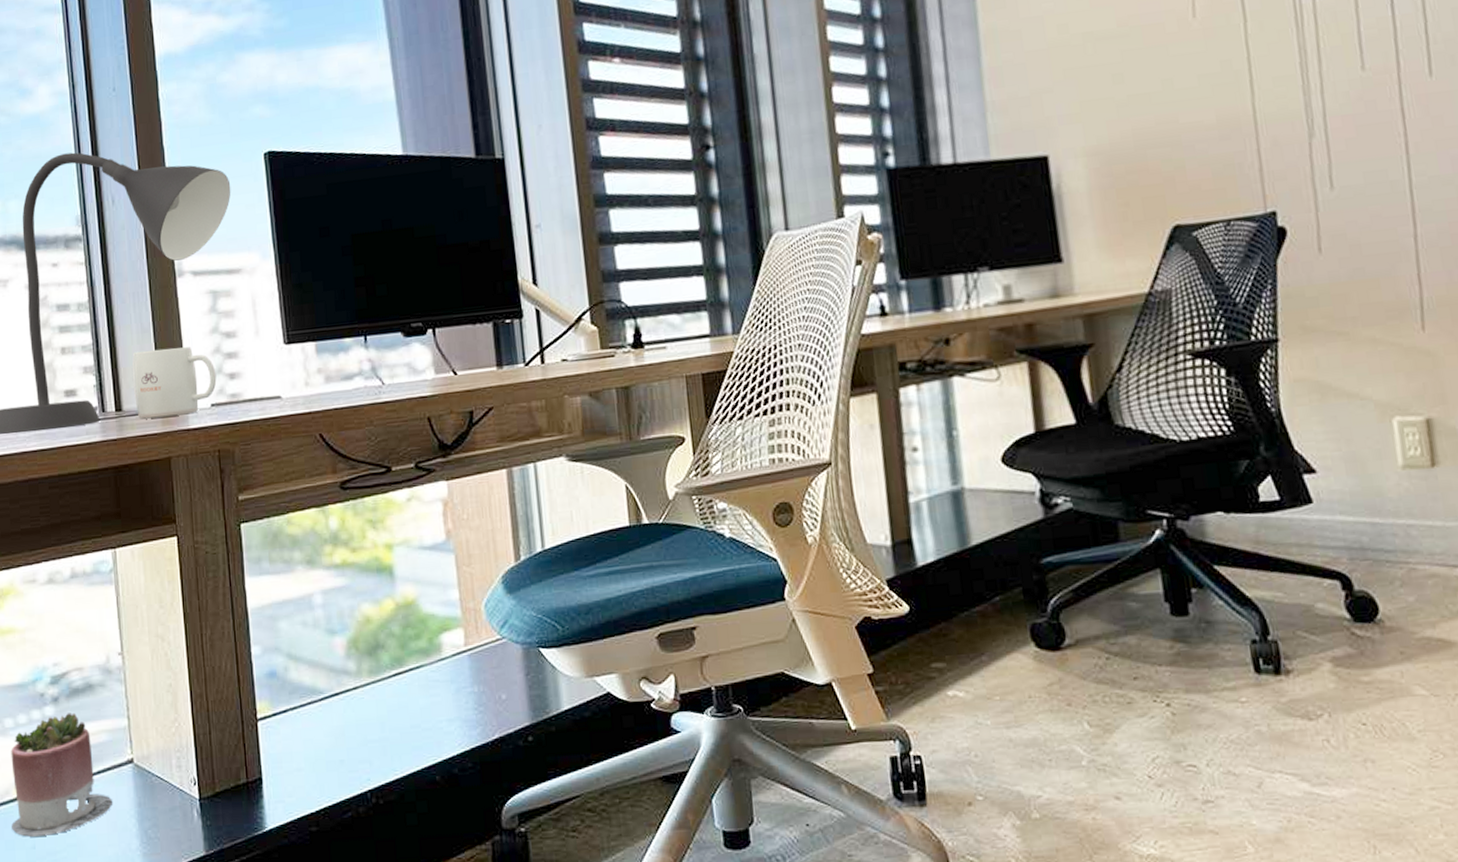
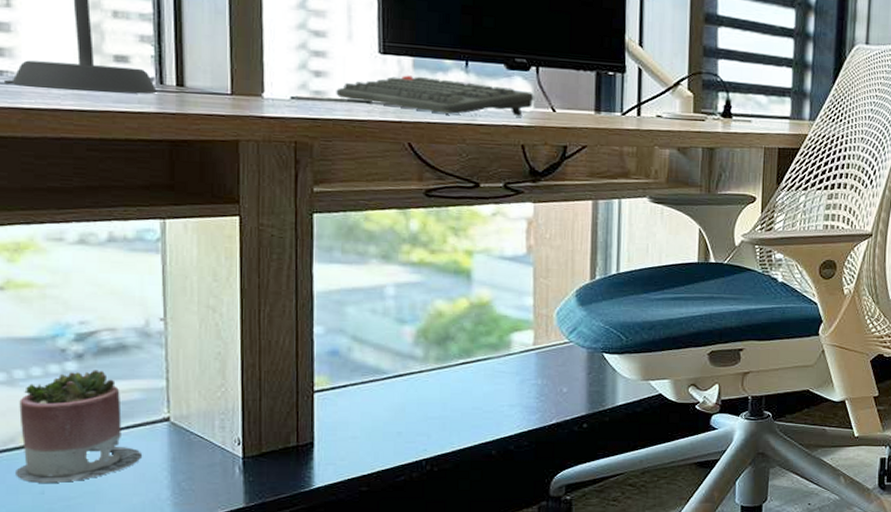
mug: present [132,347,217,419] -> none [199,30,300,103]
computer keyboard: none [250,356,434,398] -> present [336,75,534,117]

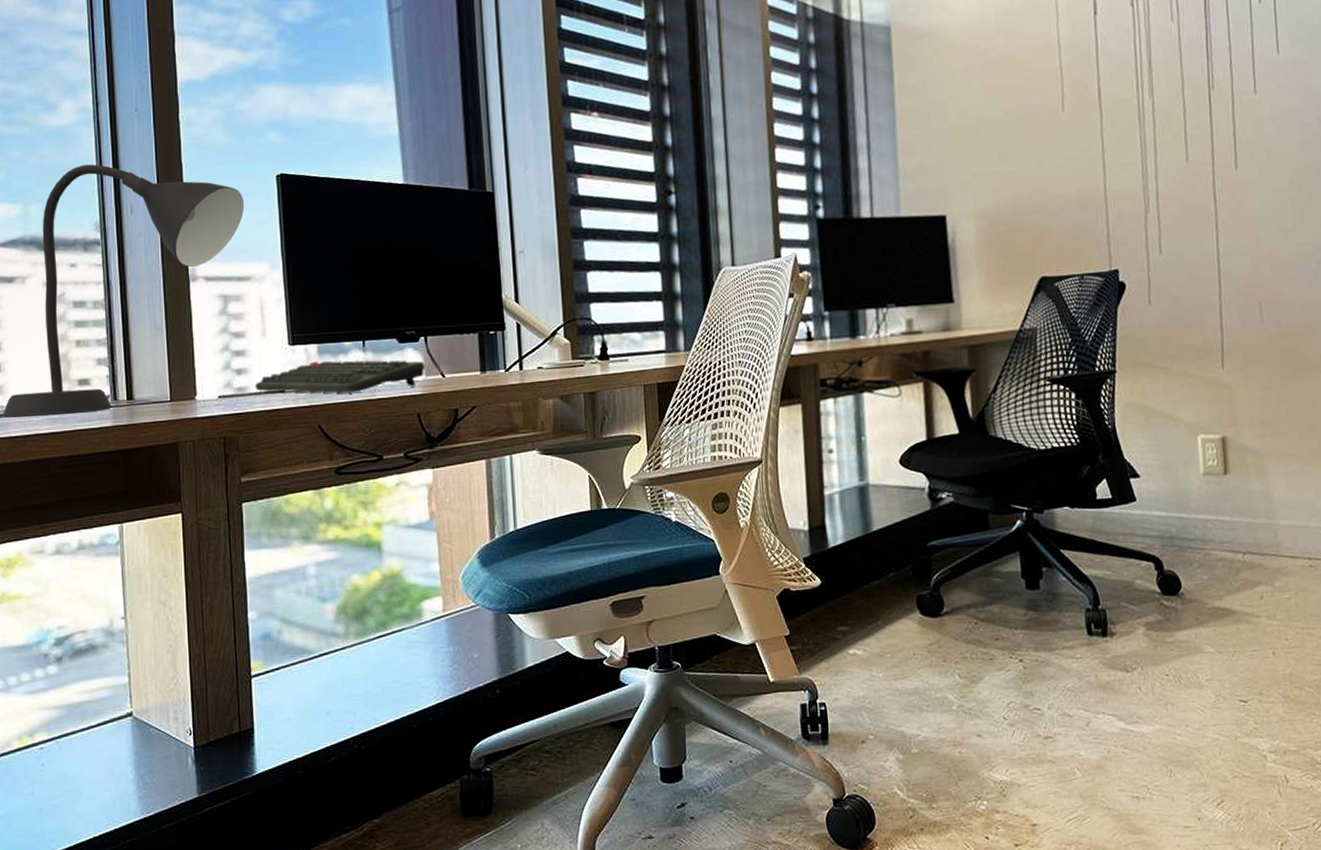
succulent planter: present [16,370,143,483] -> none [12,671,112,784]

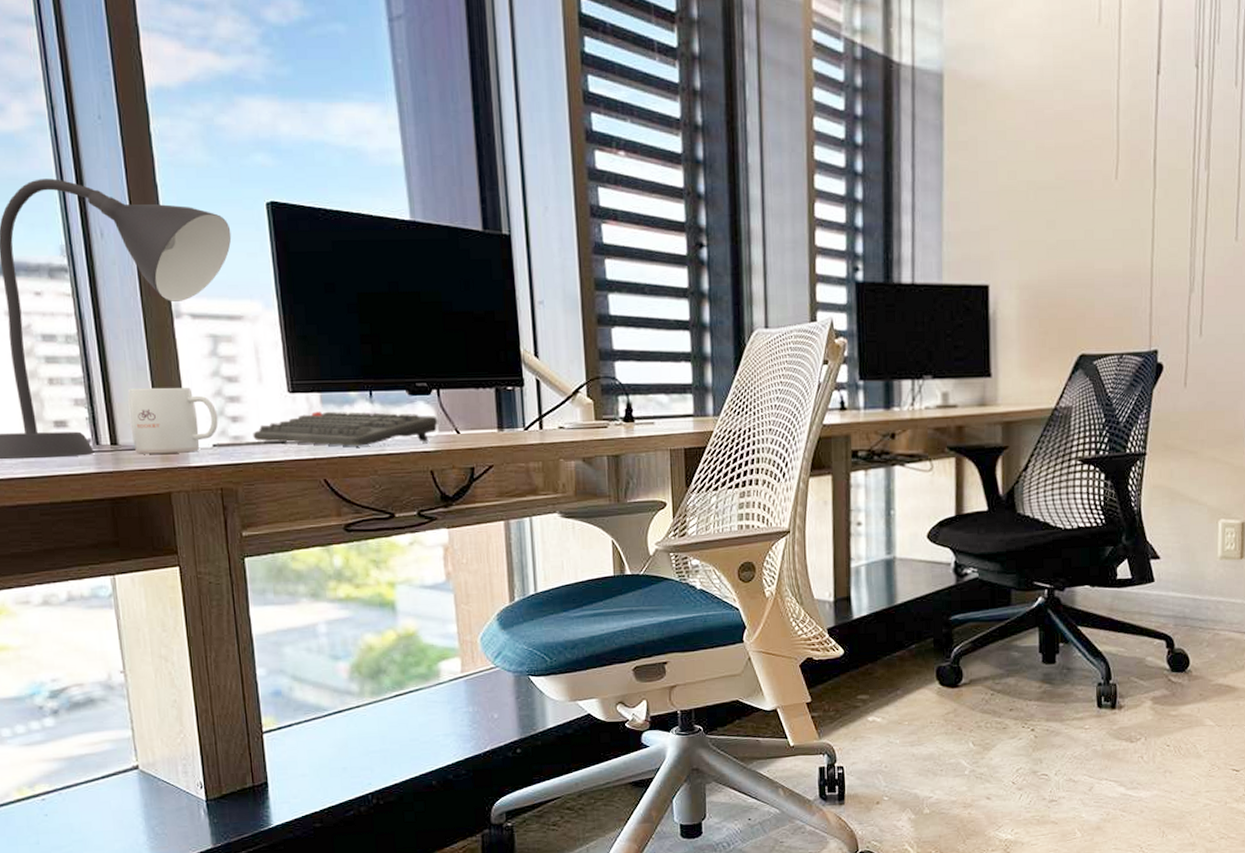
mug: none [144,344,225,408] -> present [127,387,218,454]

